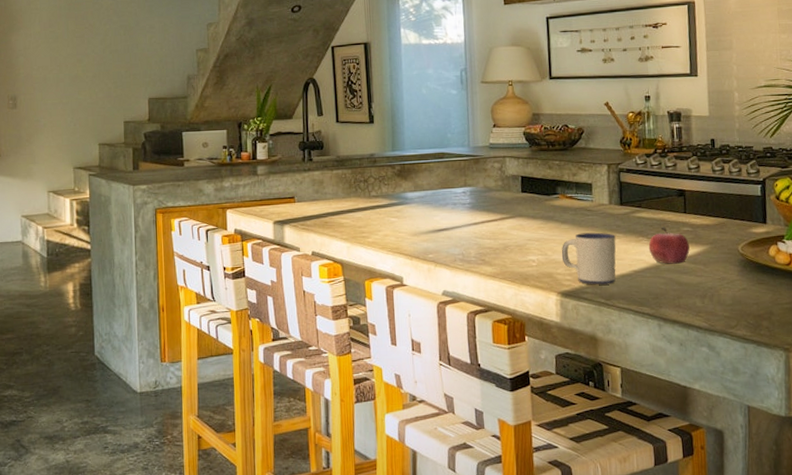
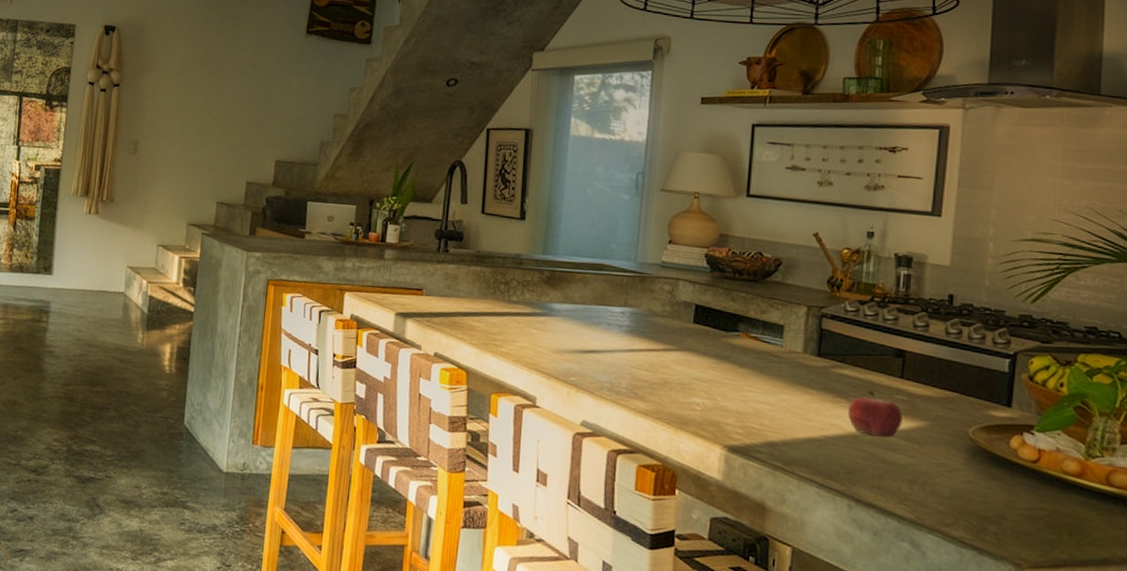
mug: present [561,232,616,285] -> none [734,381,806,447]

